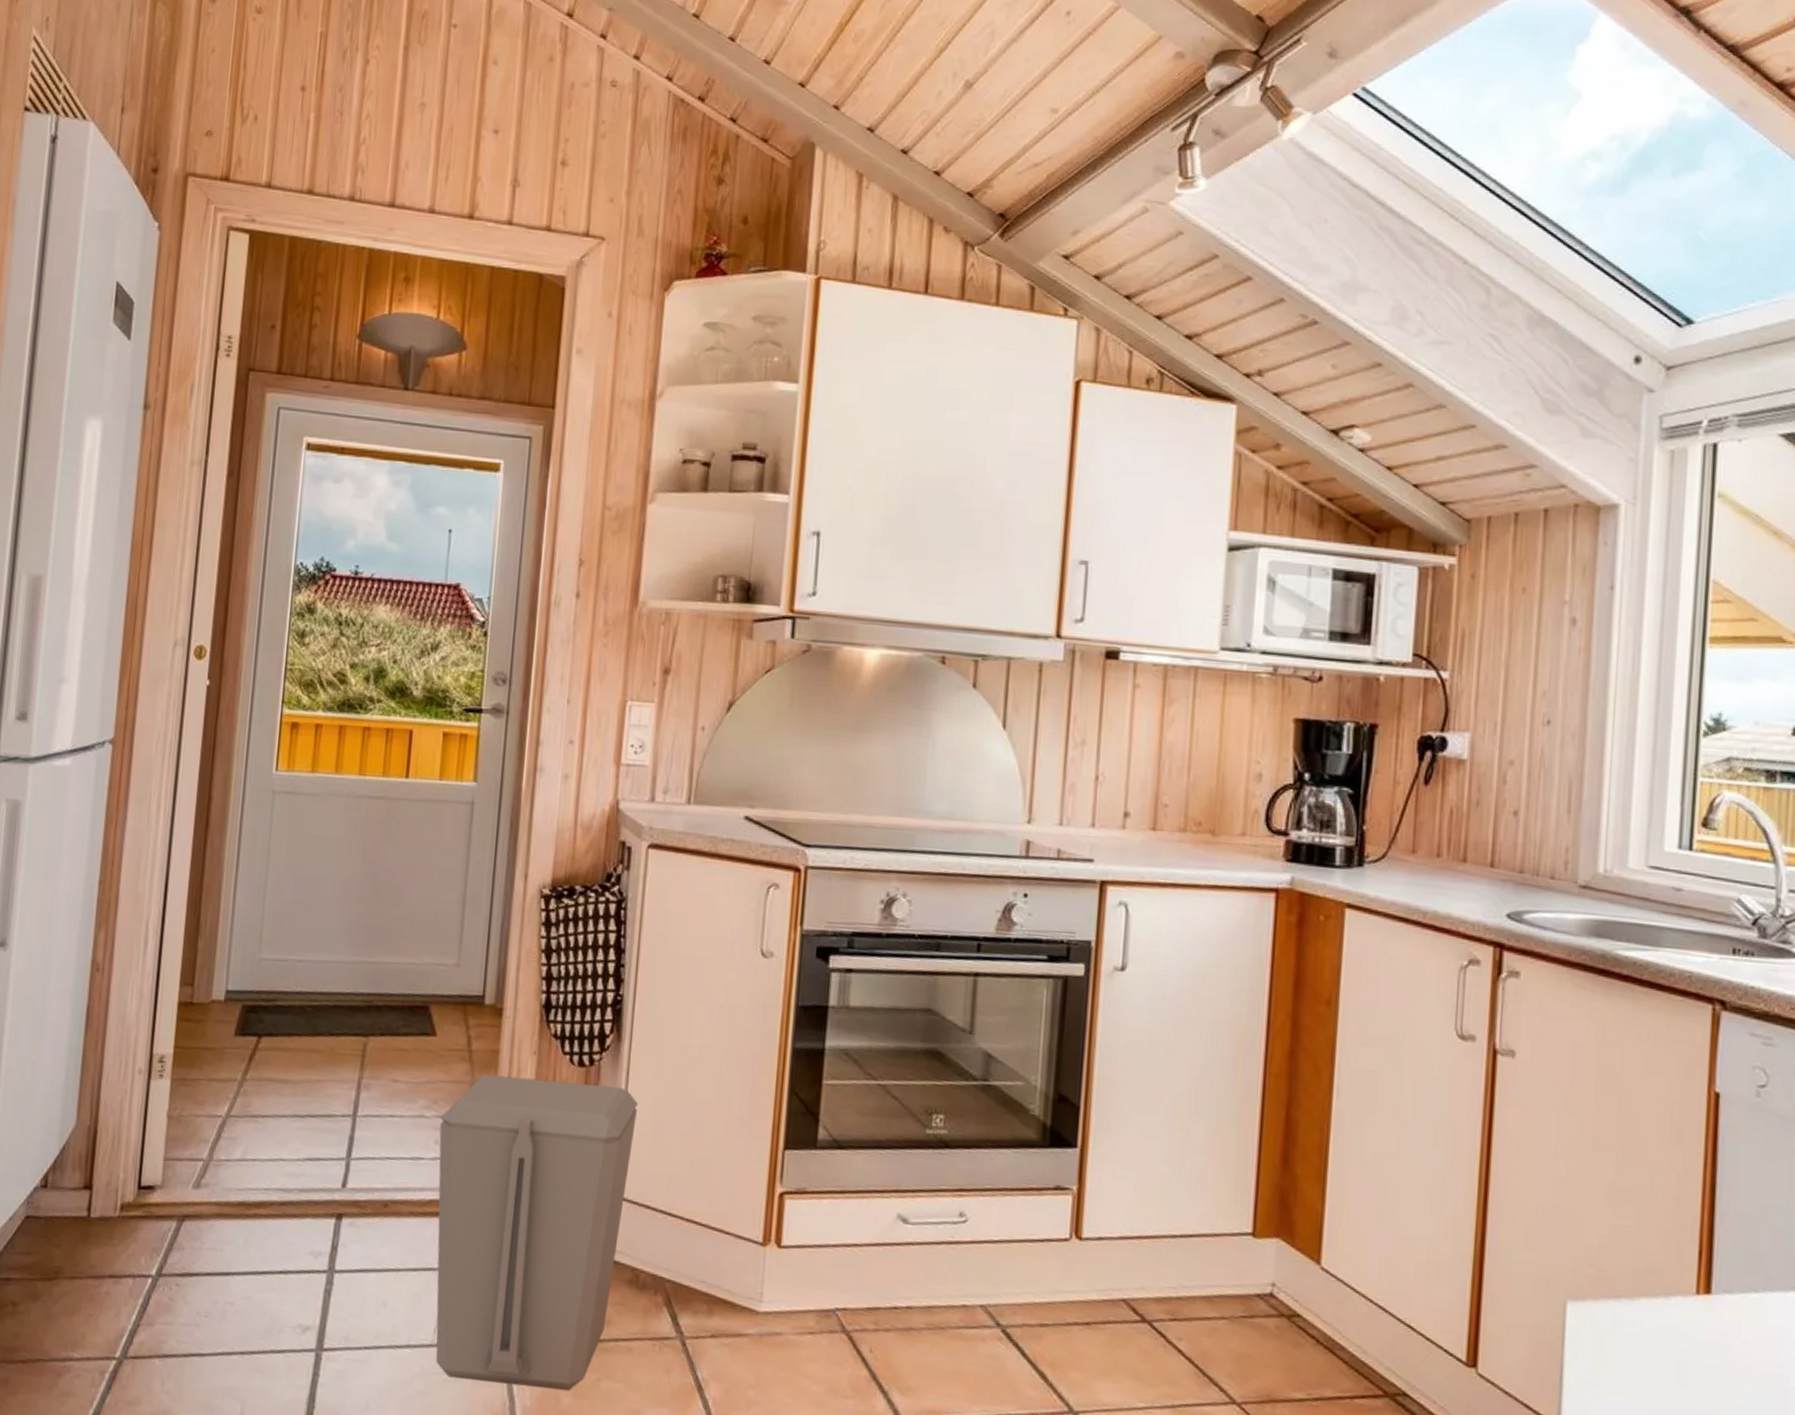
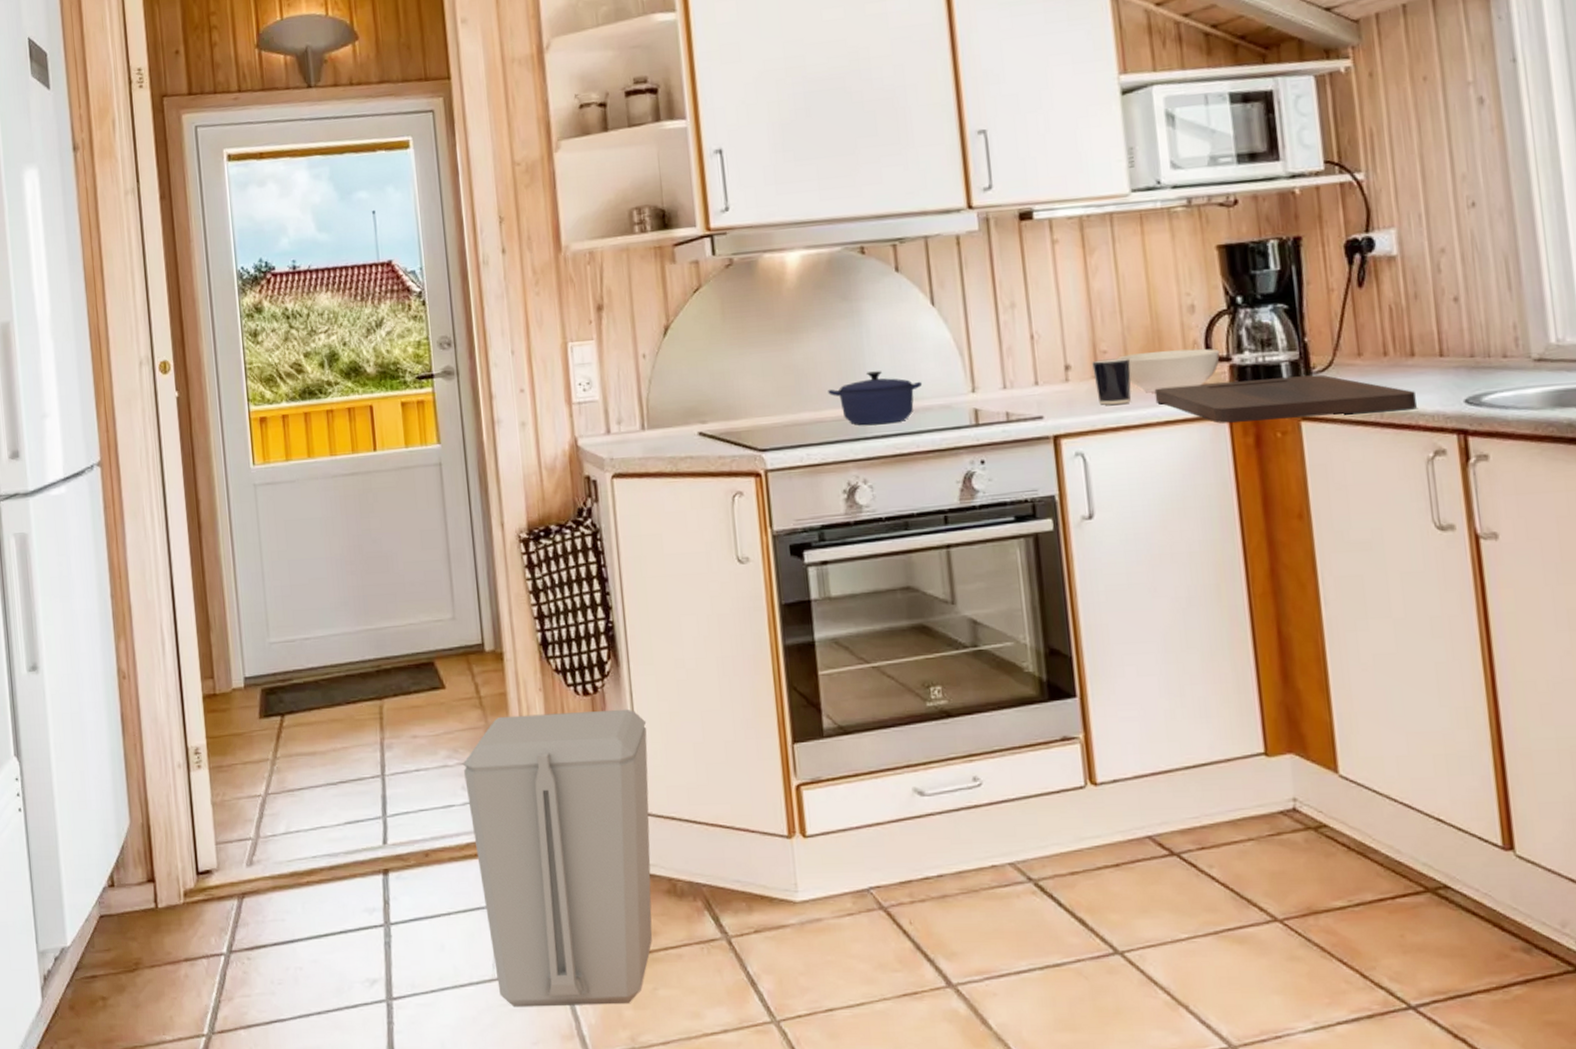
cooking pot: none [883,783,980,841] -> present [828,370,923,426]
mug: none [1150,812,1190,861] -> present [1092,358,1132,405]
bowl: none [1177,812,1279,856] -> present [1117,348,1220,393]
cutting board: none [1207,851,1460,914] -> present [1154,374,1417,424]

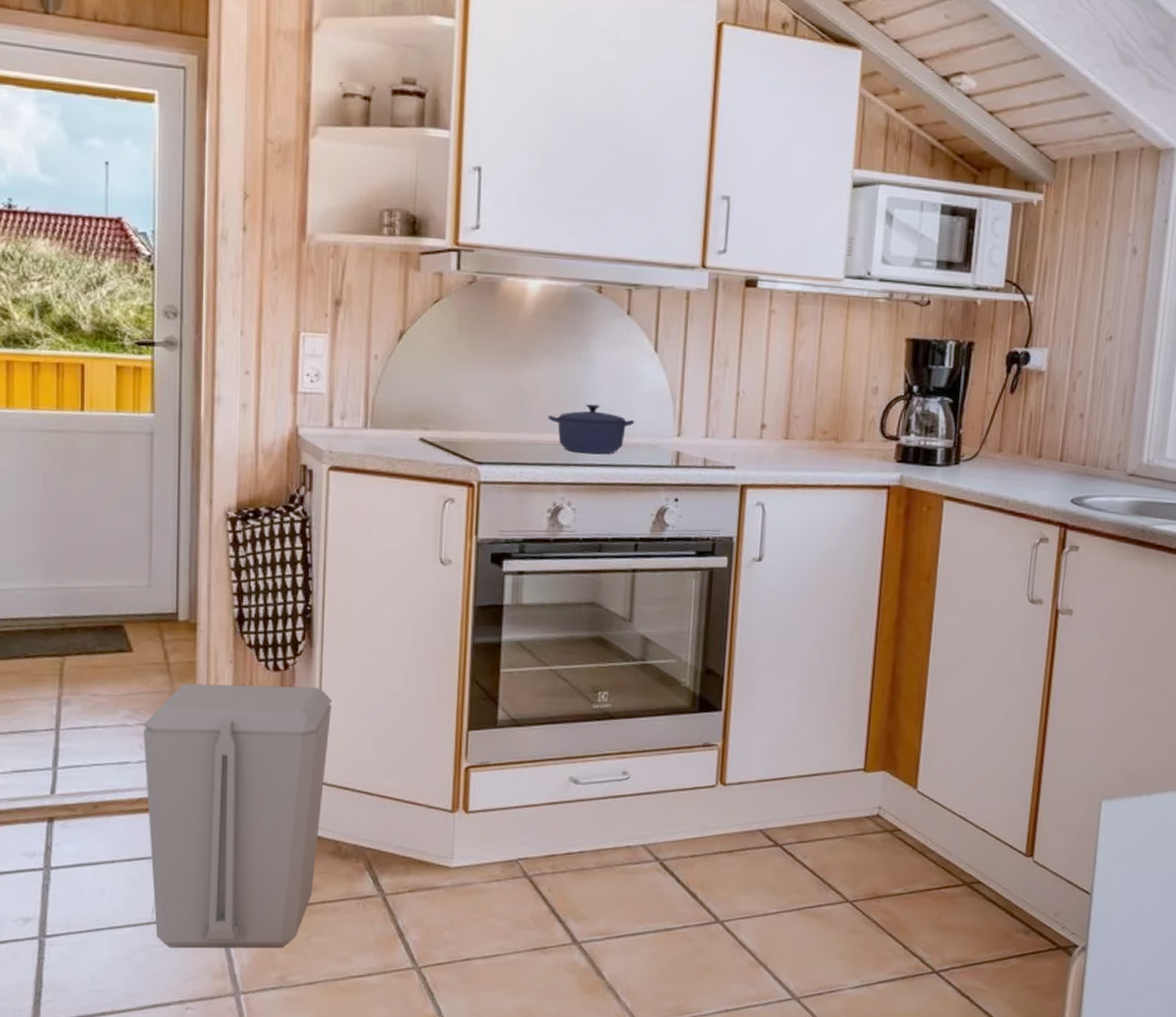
mug: present [1092,358,1132,405] -> none [784,423,817,465]
bowl: present [1117,348,1220,393] -> none [807,422,892,459]
cutting board: present [1154,374,1417,424] -> none [831,455,1036,501]

